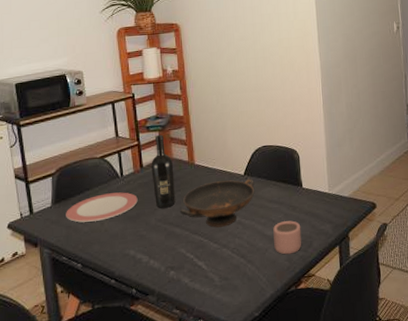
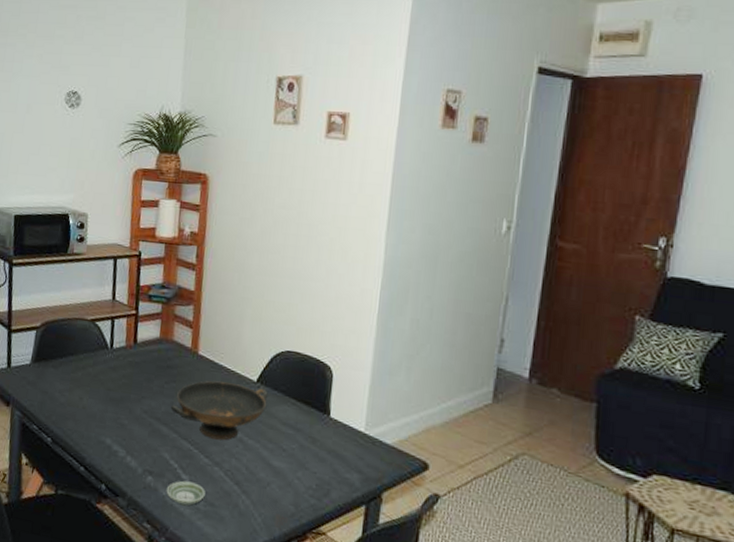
plate: present [66,192,138,223] -> none [43,363,125,395]
wine bottle: present [151,134,176,208] -> none [144,307,173,399]
saucer: none [187,265,219,287] -> present [166,480,205,506]
mug: present [273,220,302,255] -> none [279,453,319,499]

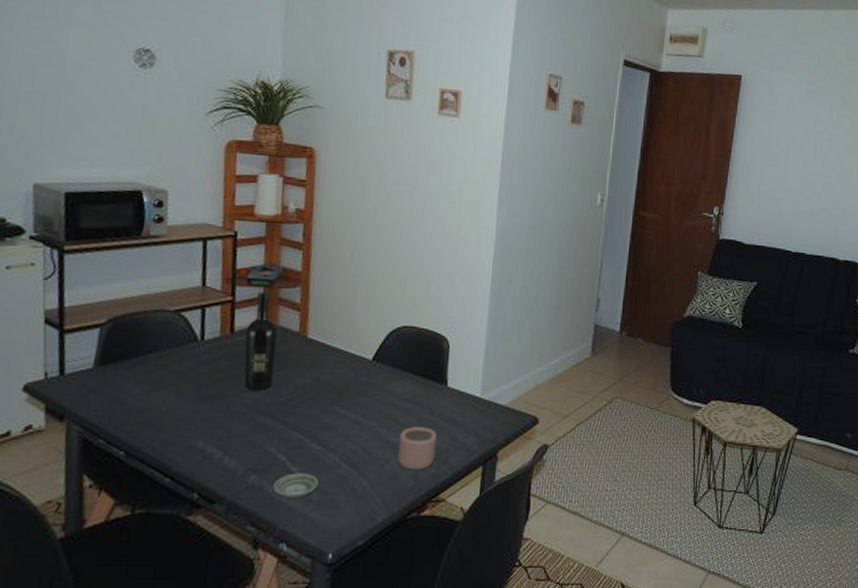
wine bottle: none [144,307,173,399] -> present [244,291,278,390]
decorative bowl: present [170,380,268,441] -> none [276,364,385,425]
mug: none [279,453,319,499] -> present [398,427,437,470]

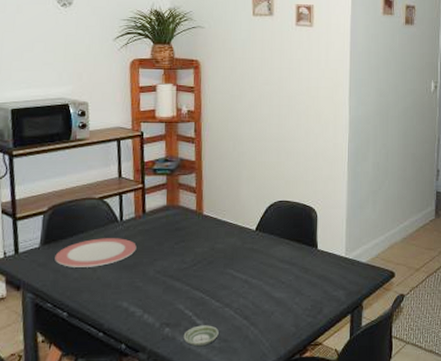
plate: none [112,360,220,396] -> present [55,238,137,267]
wine bottle: present [244,291,278,390] -> none [154,179,180,259]
mug: present [398,427,437,470] -> none [281,283,312,320]

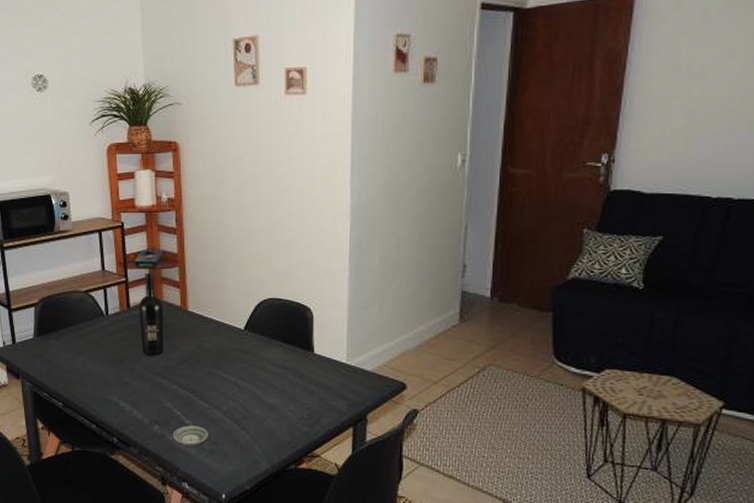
plate: present [55,238,137,267] -> none [48,332,123,360]
wine bottle: none [154,179,180,259] -> present [139,272,164,356]

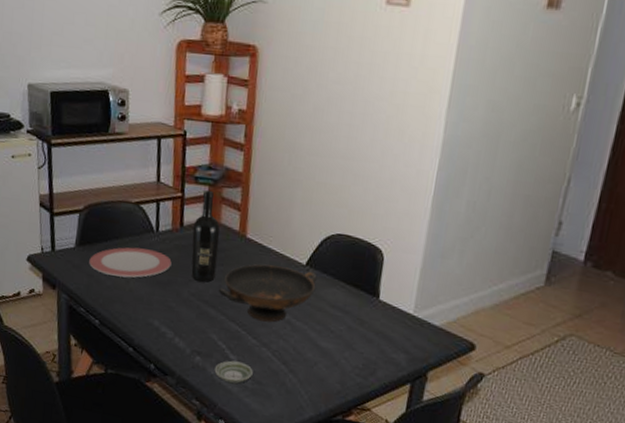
plate: none [48,332,123,360] -> present [89,247,172,278]
decorative bowl: none [168,333,256,386] -> present [218,264,318,322]

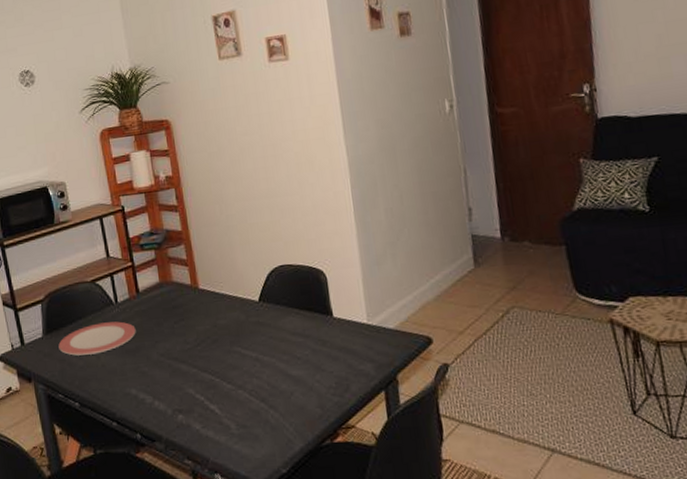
wine bottle: present [191,190,221,282] -> none [148,253,179,341]
saucer: present [214,360,253,385] -> none [198,410,236,434]
decorative bowl: present [218,264,318,322] -> none [184,305,274,365]

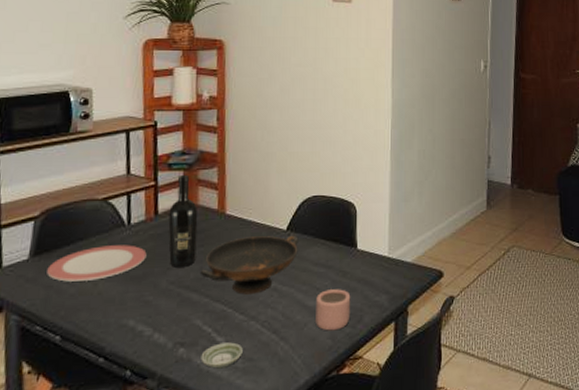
wine bottle: none [148,253,179,341] -> present [168,174,199,268]
decorative bowl: none [184,305,274,365] -> present [199,235,299,294]
saucer: none [198,410,236,434] -> present [200,342,243,369]
mug: none [298,358,337,400] -> present [316,289,351,331]

